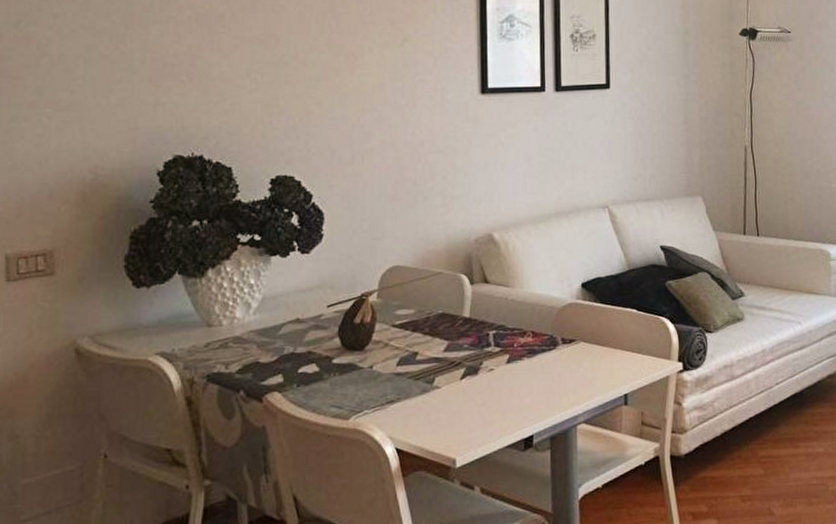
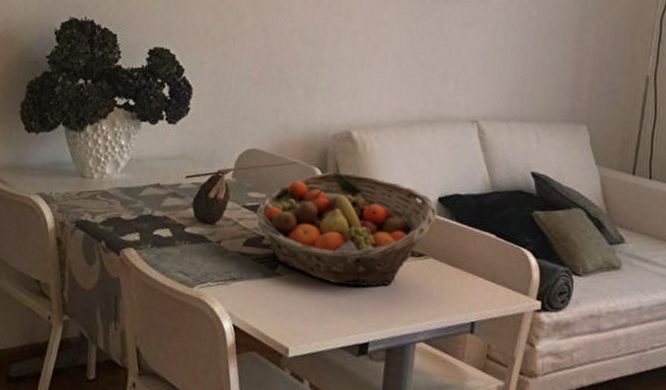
fruit basket: none [406,274,582,386] -> present [256,172,437,287]

